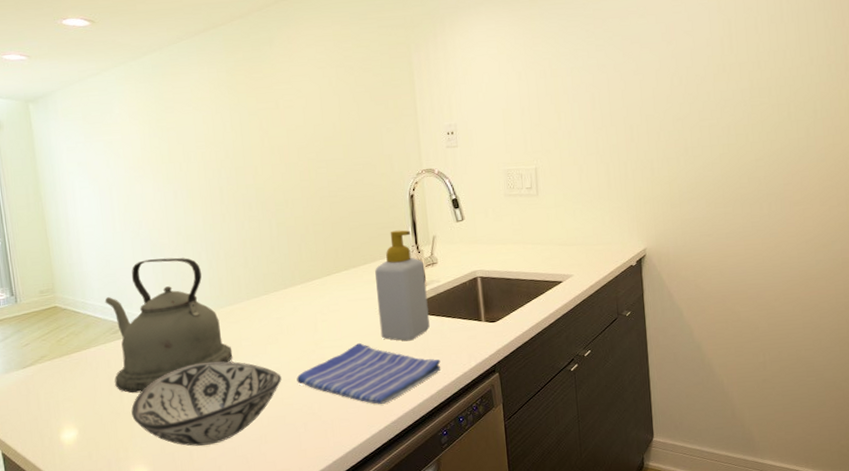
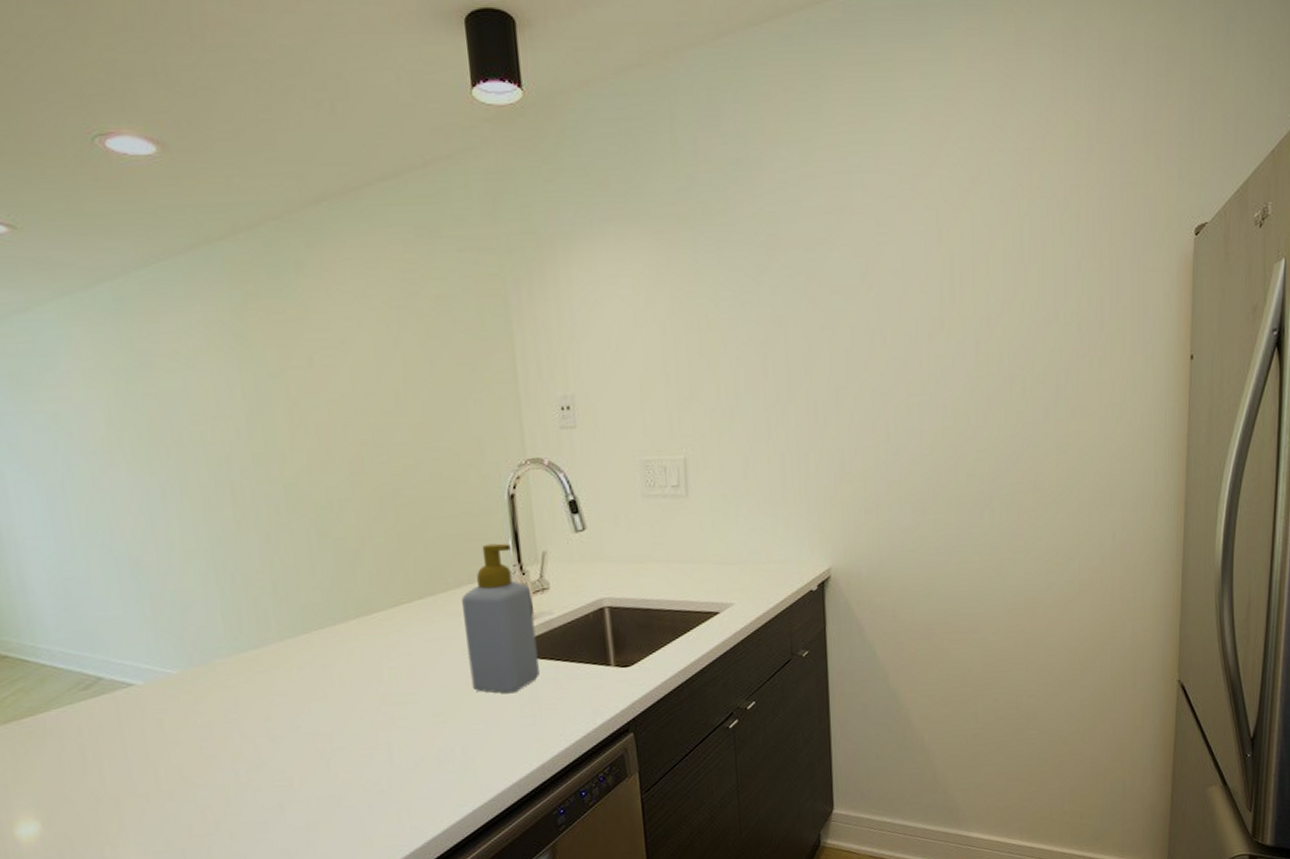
kettle: present [105,257,233,393] -> none [66,582,263,771]
decorative bowl: present [131,361,282,446] -> none [118,724,335,839]
dish towel: present [296,343,441,404] -> none [355,697,556,777]

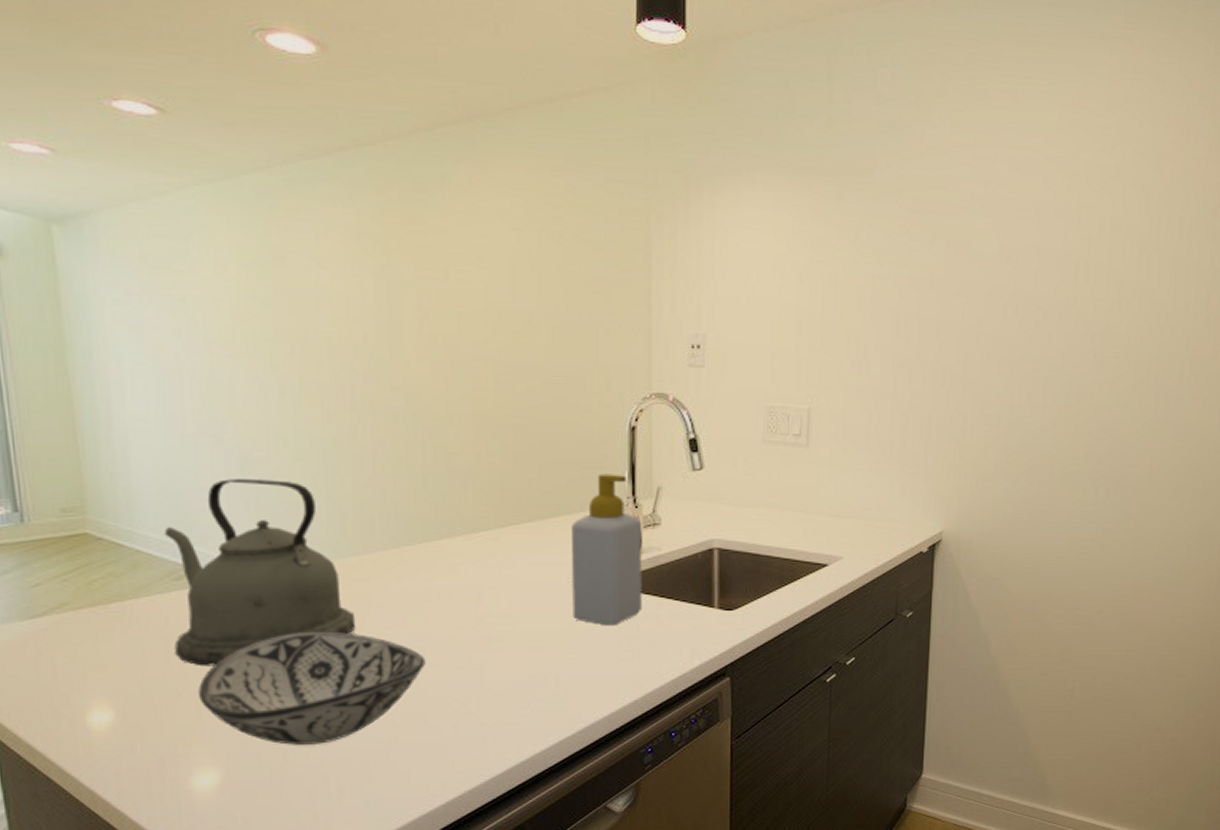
kettle: none [66,582,263,771] -> present [164,479,356,667]
decorative bowl: none [118,724,335,839] -> present [198,631,426,745]

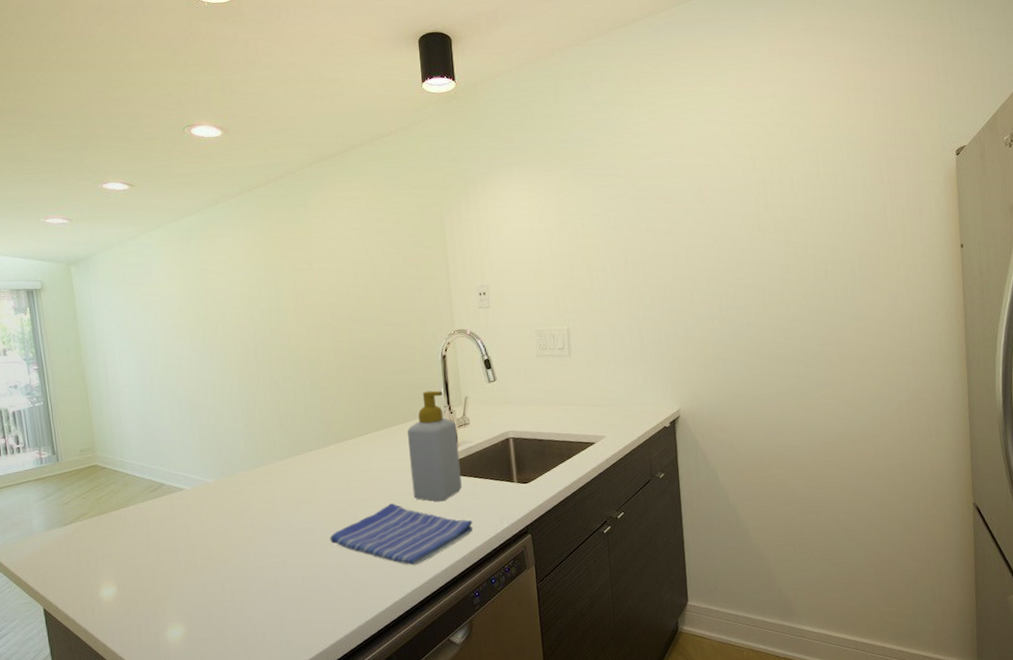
kettle: present [164,479,356,667] -> none [143,417,267,551]
decorative bowl: present [198,631,426,745] -> none [168,520,315,604]
dish towel: none [447,623,652,706] -> present [330,503,473,565]

